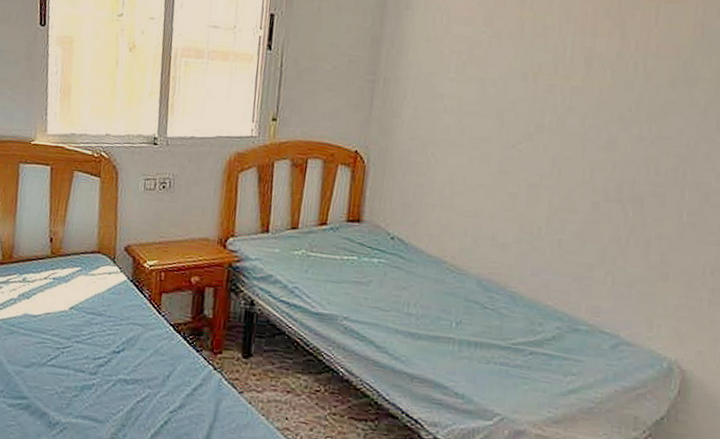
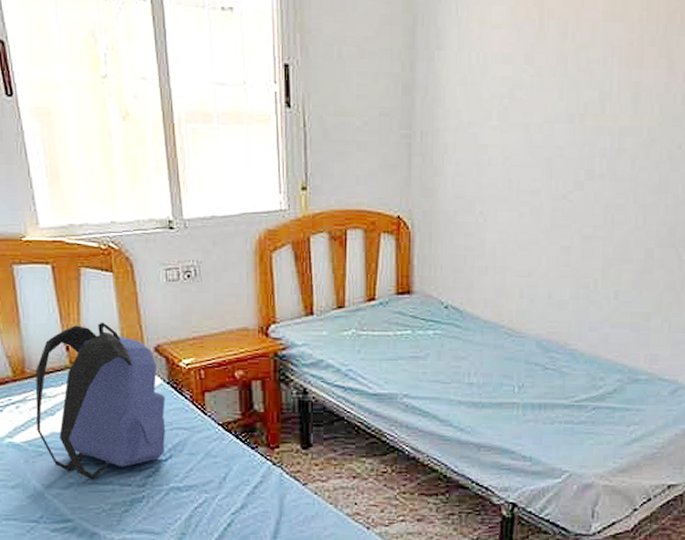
backpack: none [13,220,127,362] -> present [35,322,166,480]

